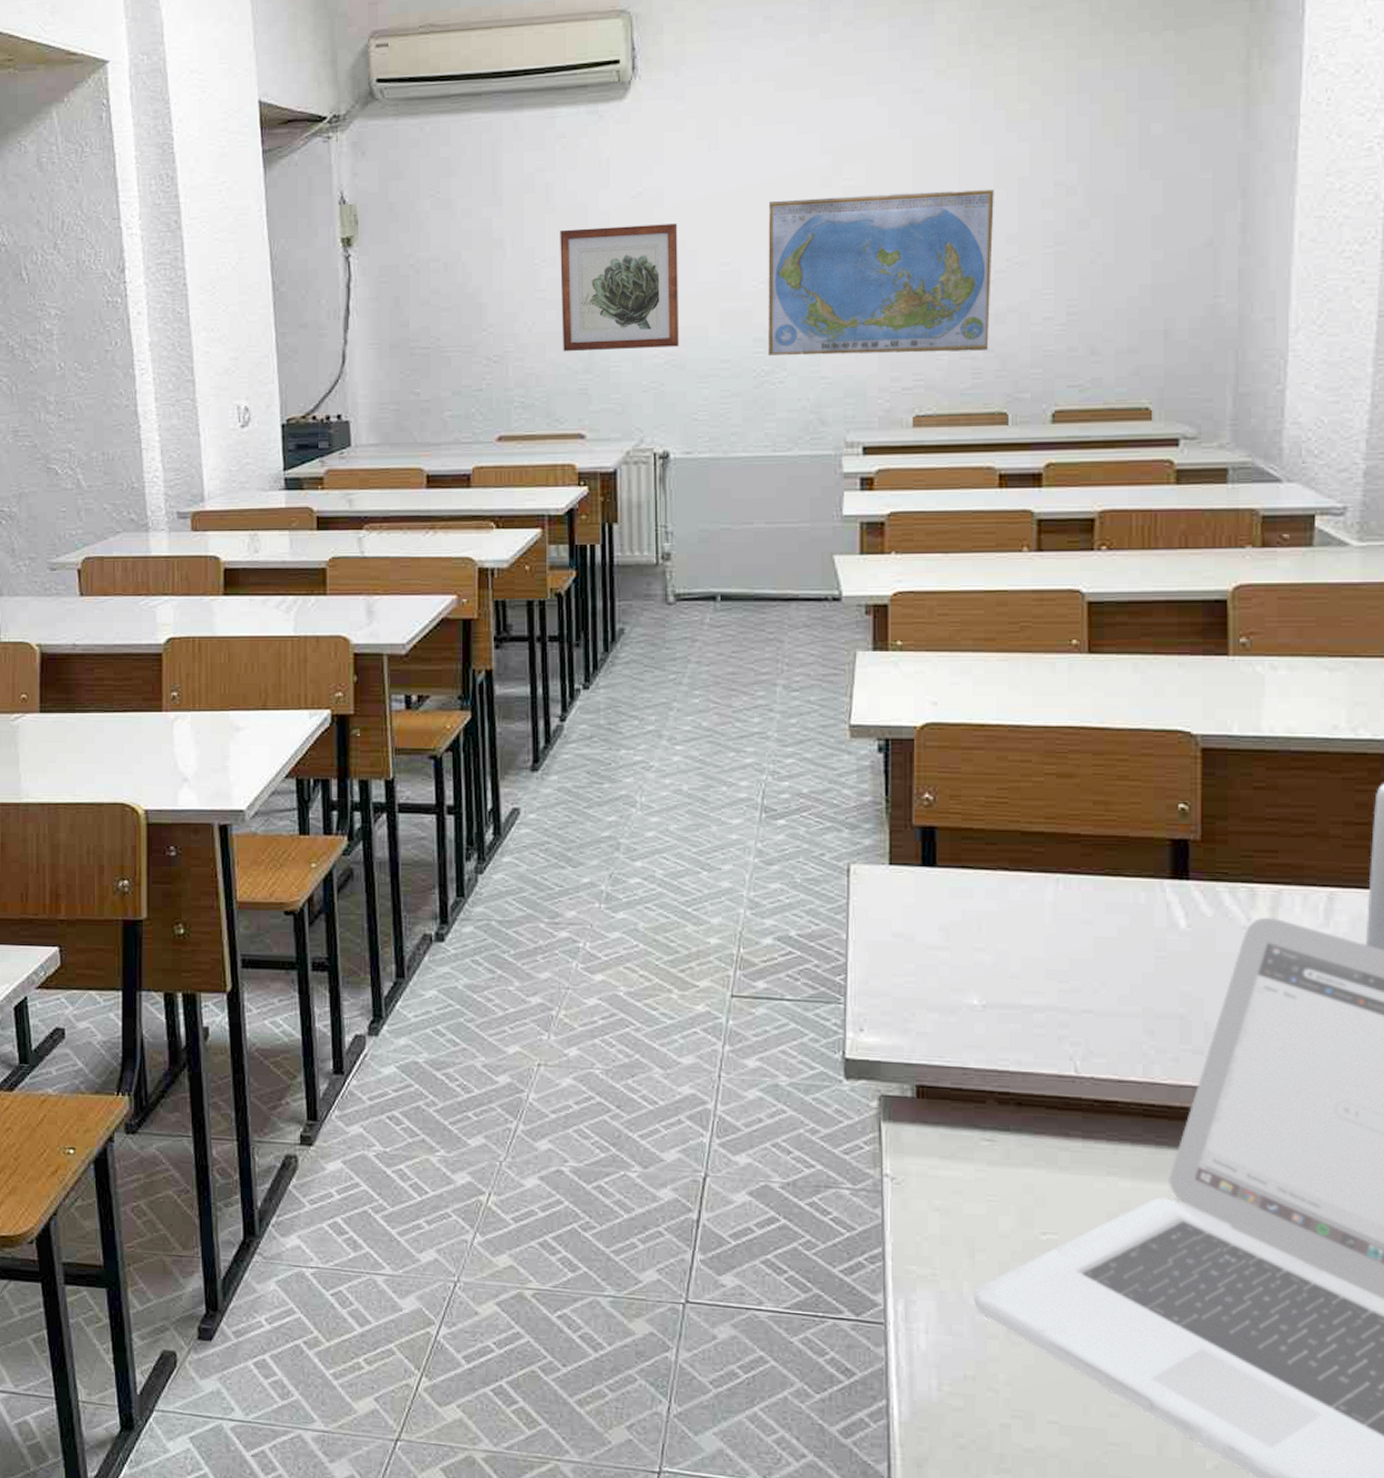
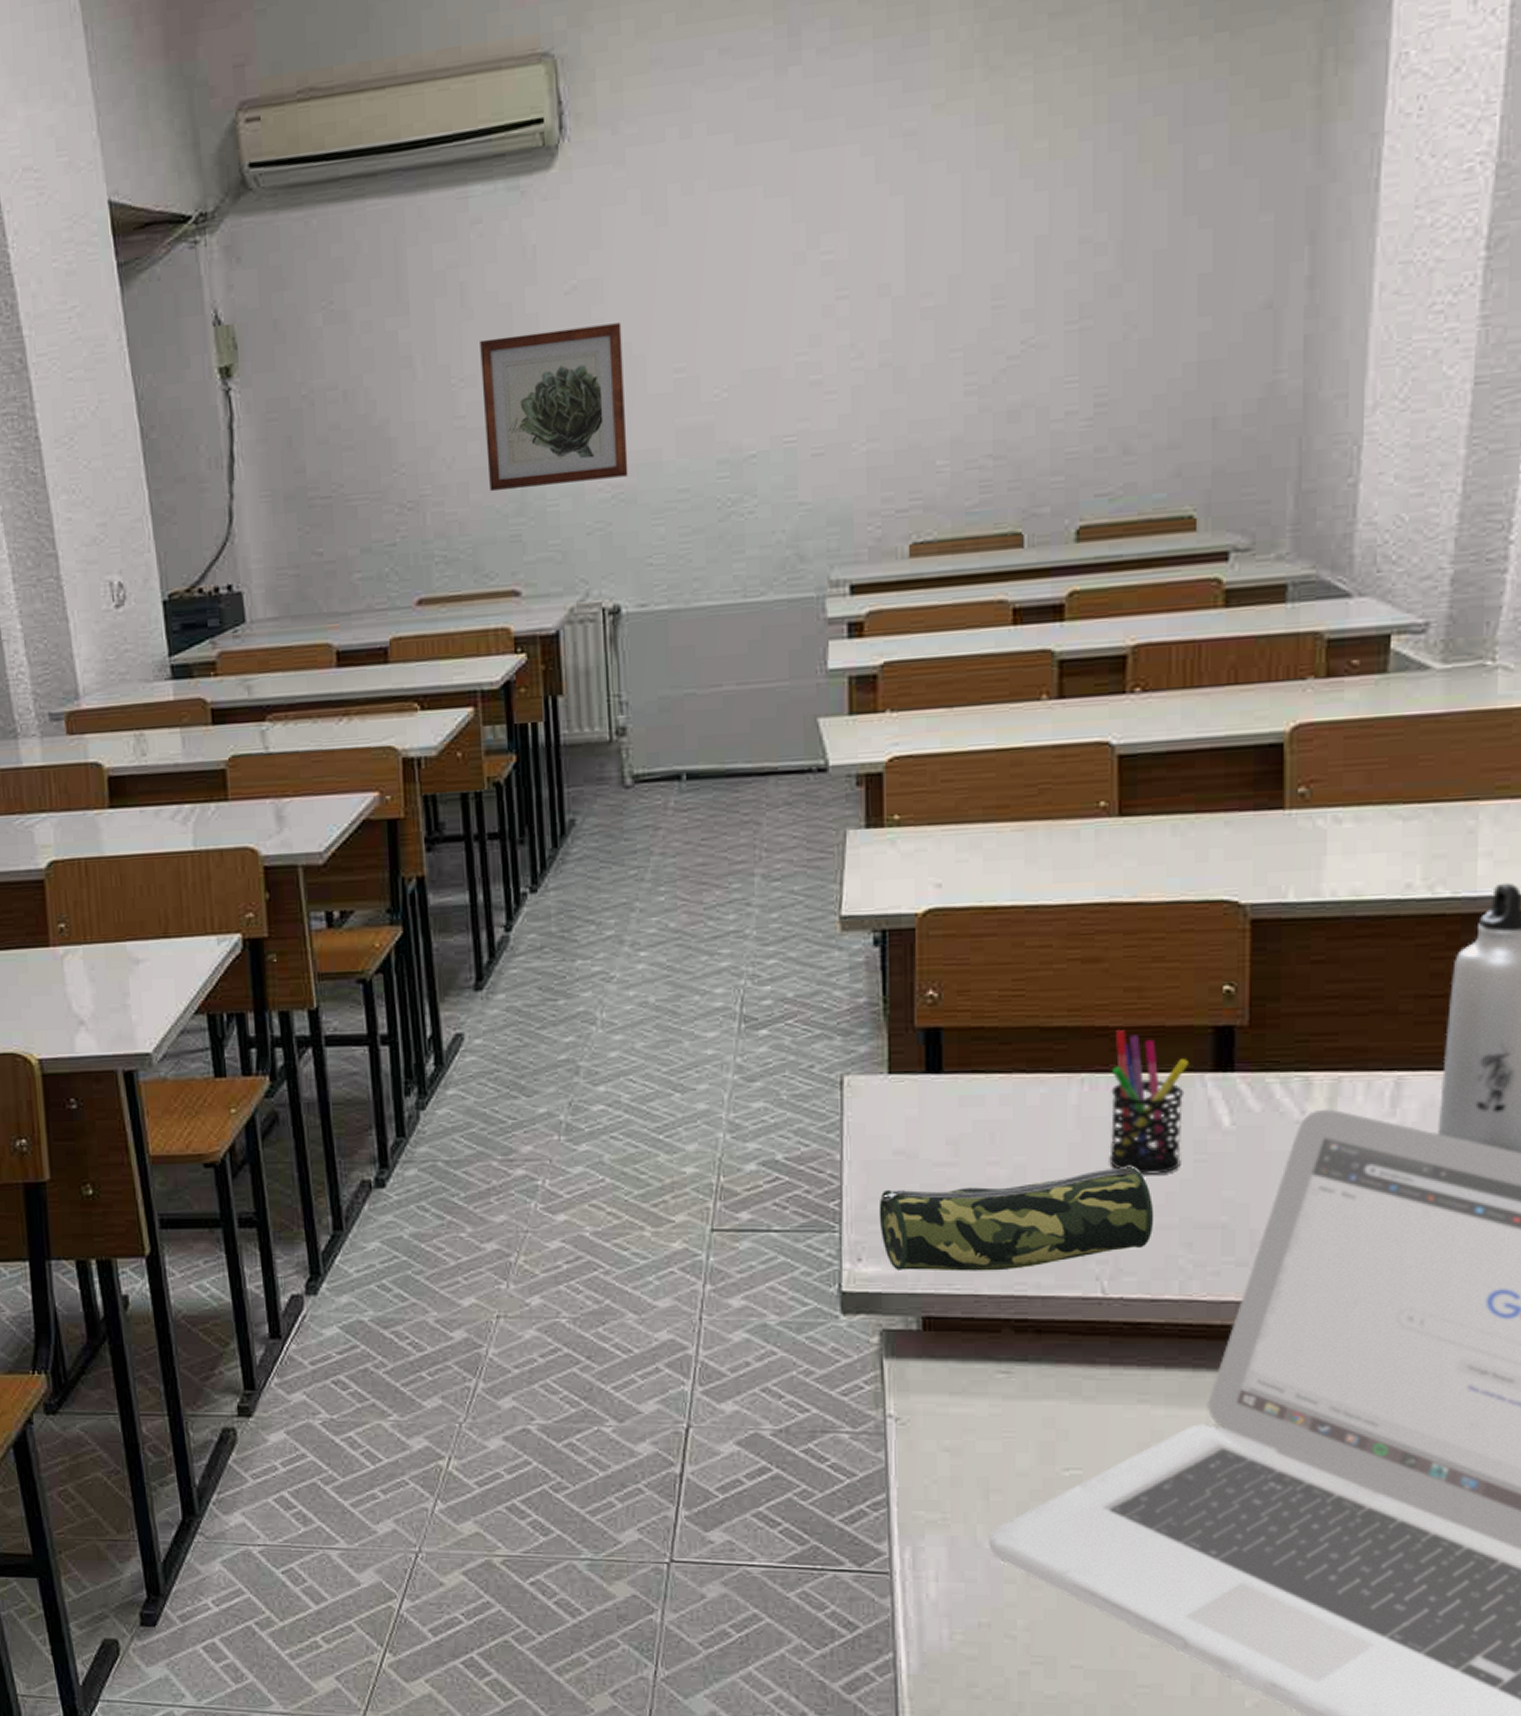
world map: present [768,189,994,356] -> none [730,254,1006,480]
pencil case: none [879,959,1121,1047] -> present [878,1167,1154,1271]
pen holder: none [1081,836,1149,968] -> present [1109,1029,1188,1175]

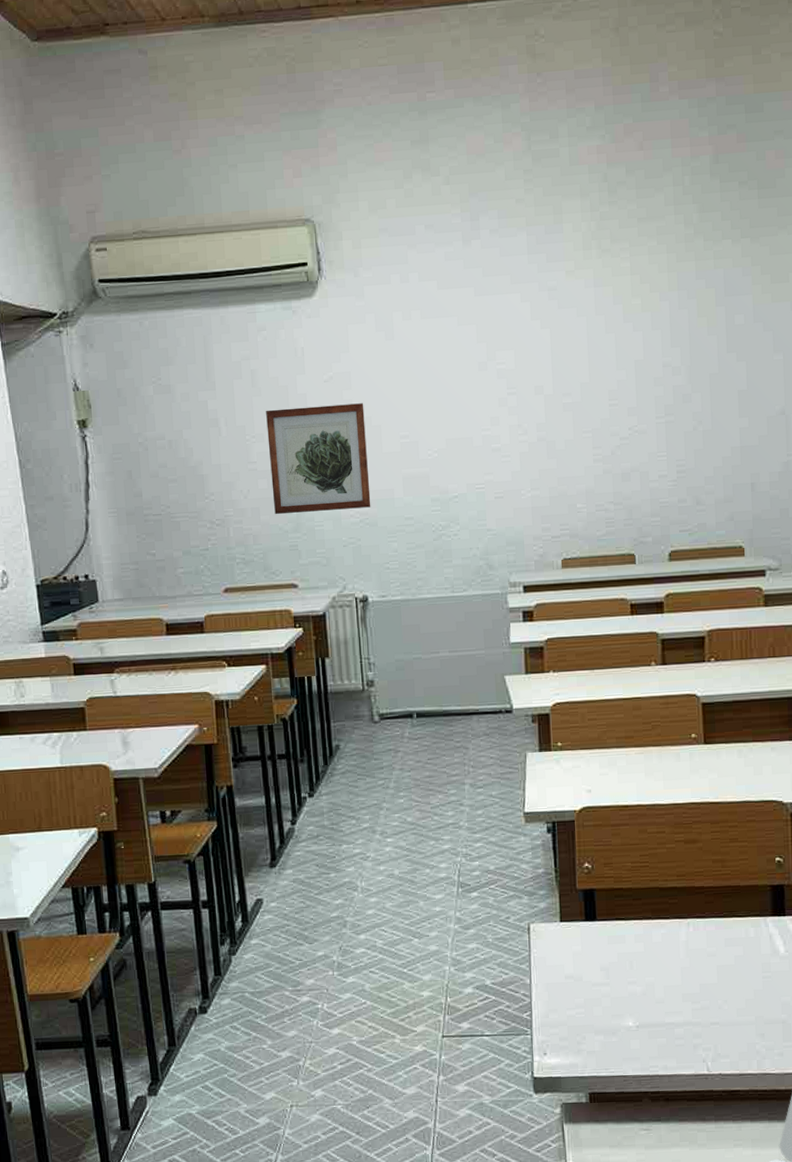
pencil case: present [878,1167,1154,1271] -> none [557,982,739,1061]
pen holder: present [1109,1029,1188,1175] -> none [707,888,756,988]

